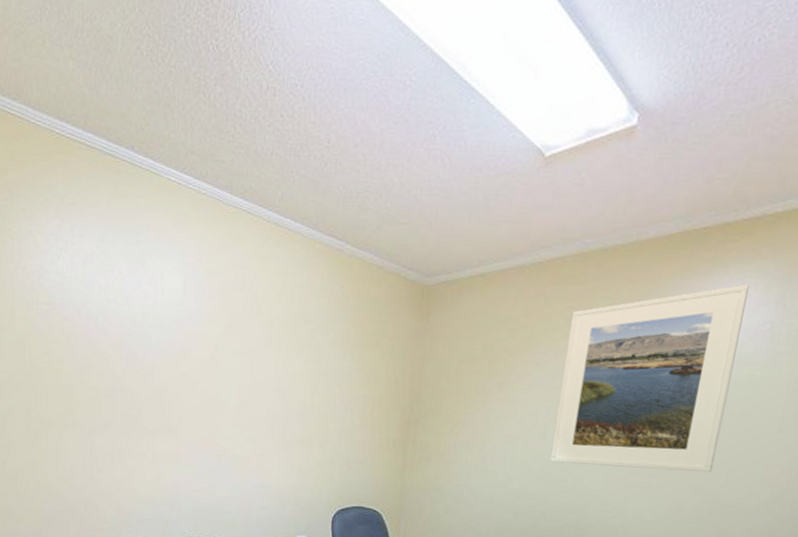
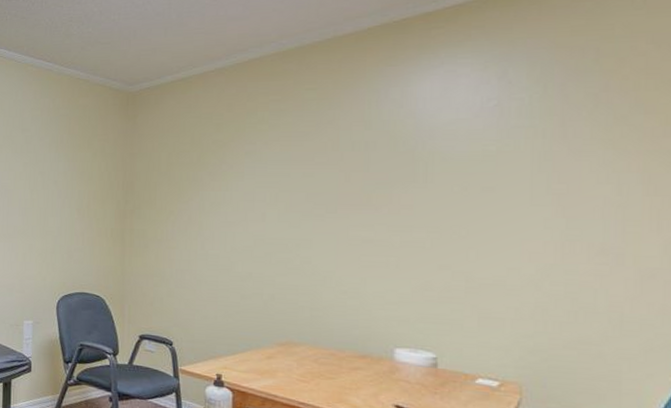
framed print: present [549,284,750,473] -> none [272,65,465,250]

